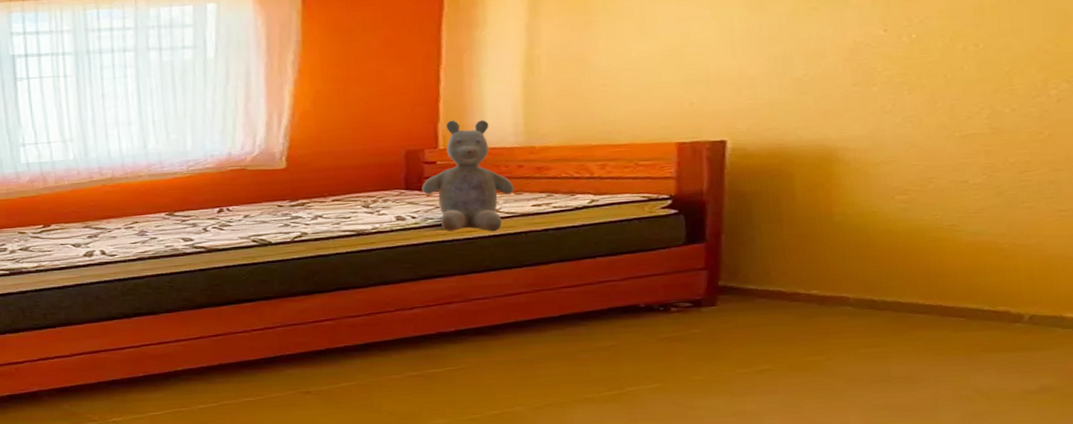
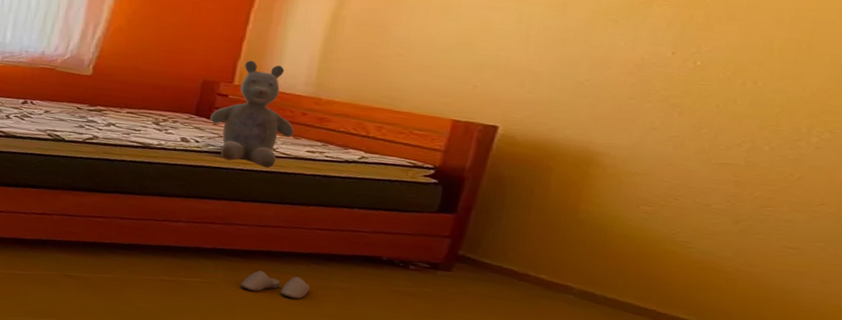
slippers: none [494,343,570,370] -> present [240,270,310,299]

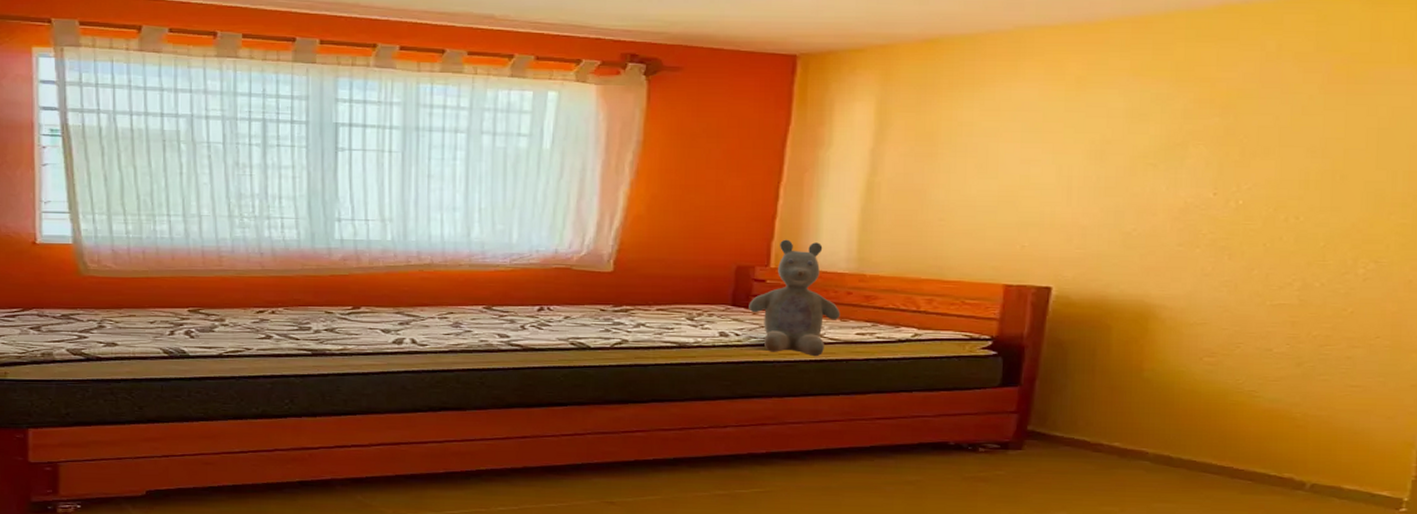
slippers: present [240,270,310,299] -> none [801,471,876,499]

